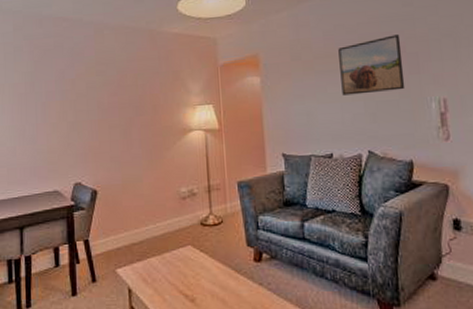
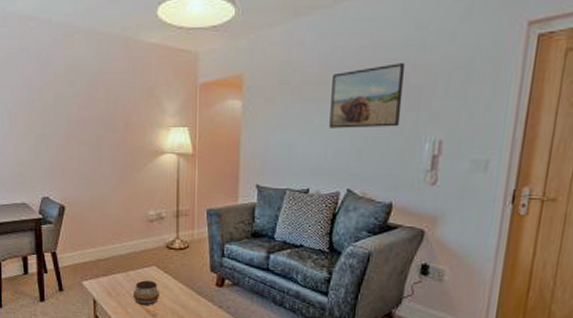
decorative bowl: none [169,262,197,291] -> present [132,280,159,306]

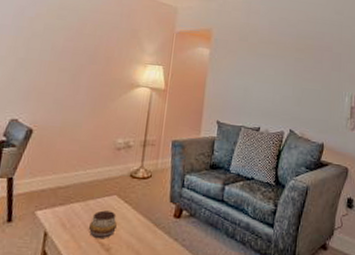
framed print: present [329,63,406,128] -> none [276,35,330,83]

